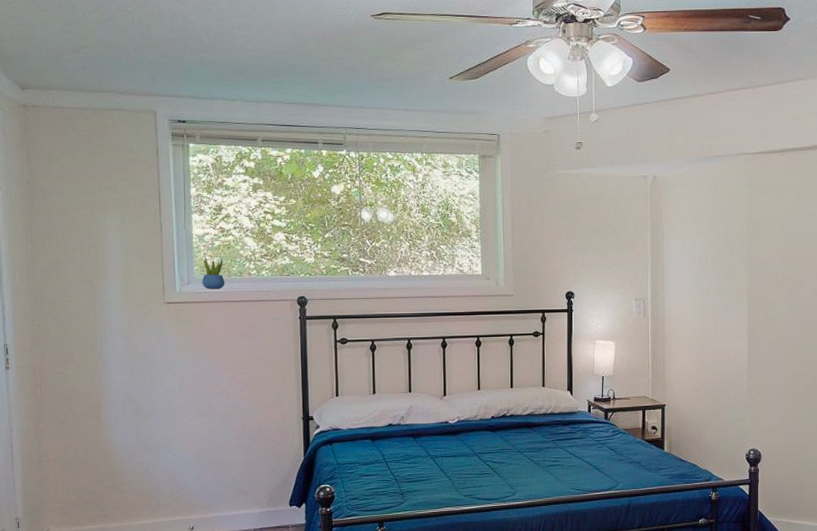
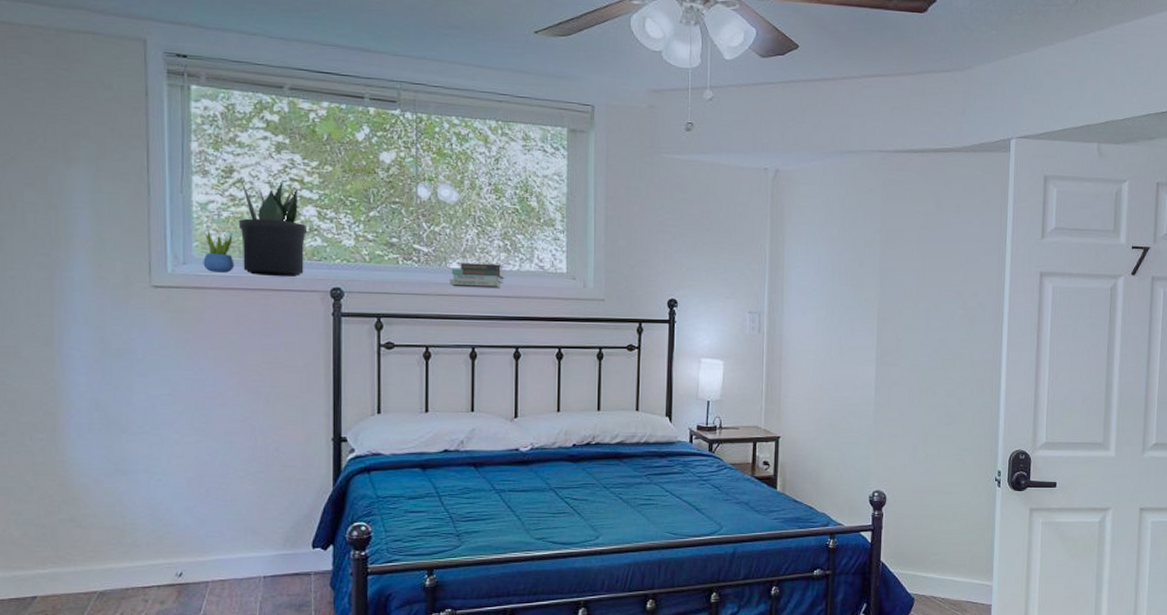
planter: none [227,212,279,291] -> present [238,178,308,278]
books: none [389,270,433,291] -> present [450,263,506,289]

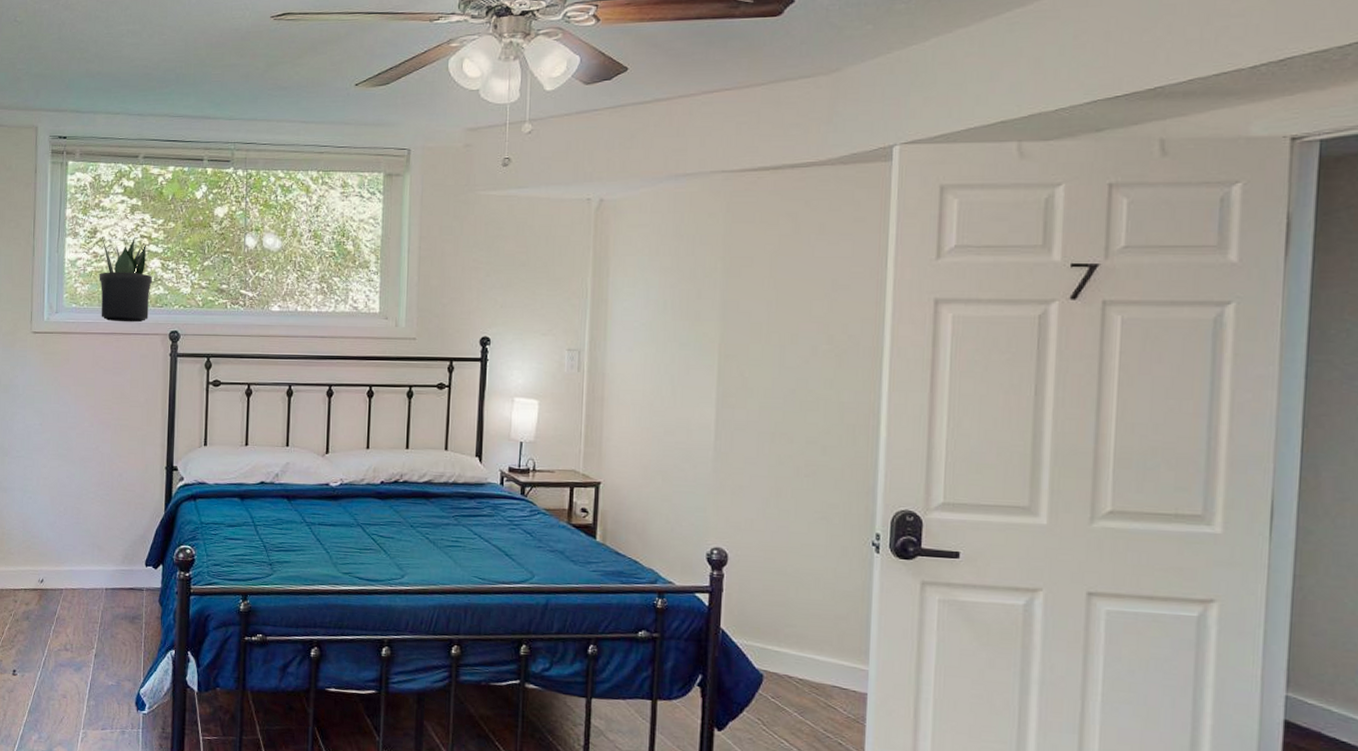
succulent plant: present [203,230,235,273] -> none [71,283,95,319]
books: present [450,263,506,289] -> none [271,305,322,329]

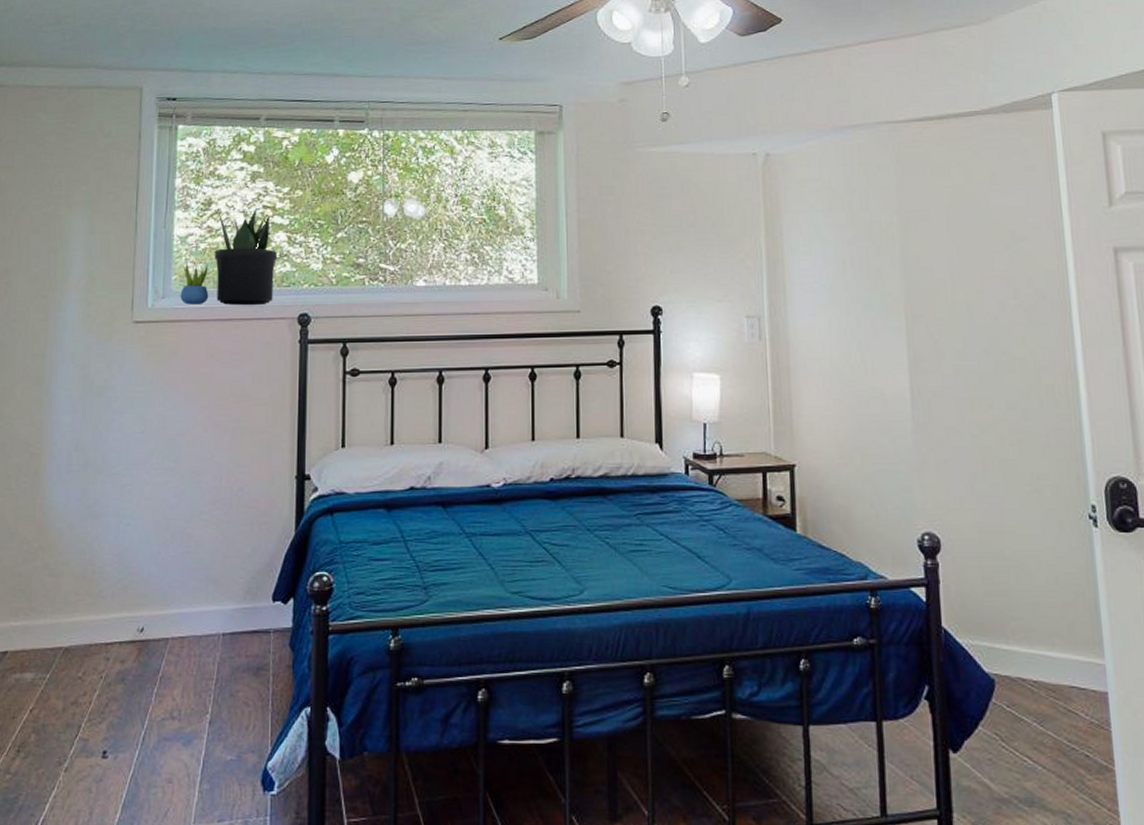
succulent plant: none [71,283,95,319] -> present [180,263,209,305]

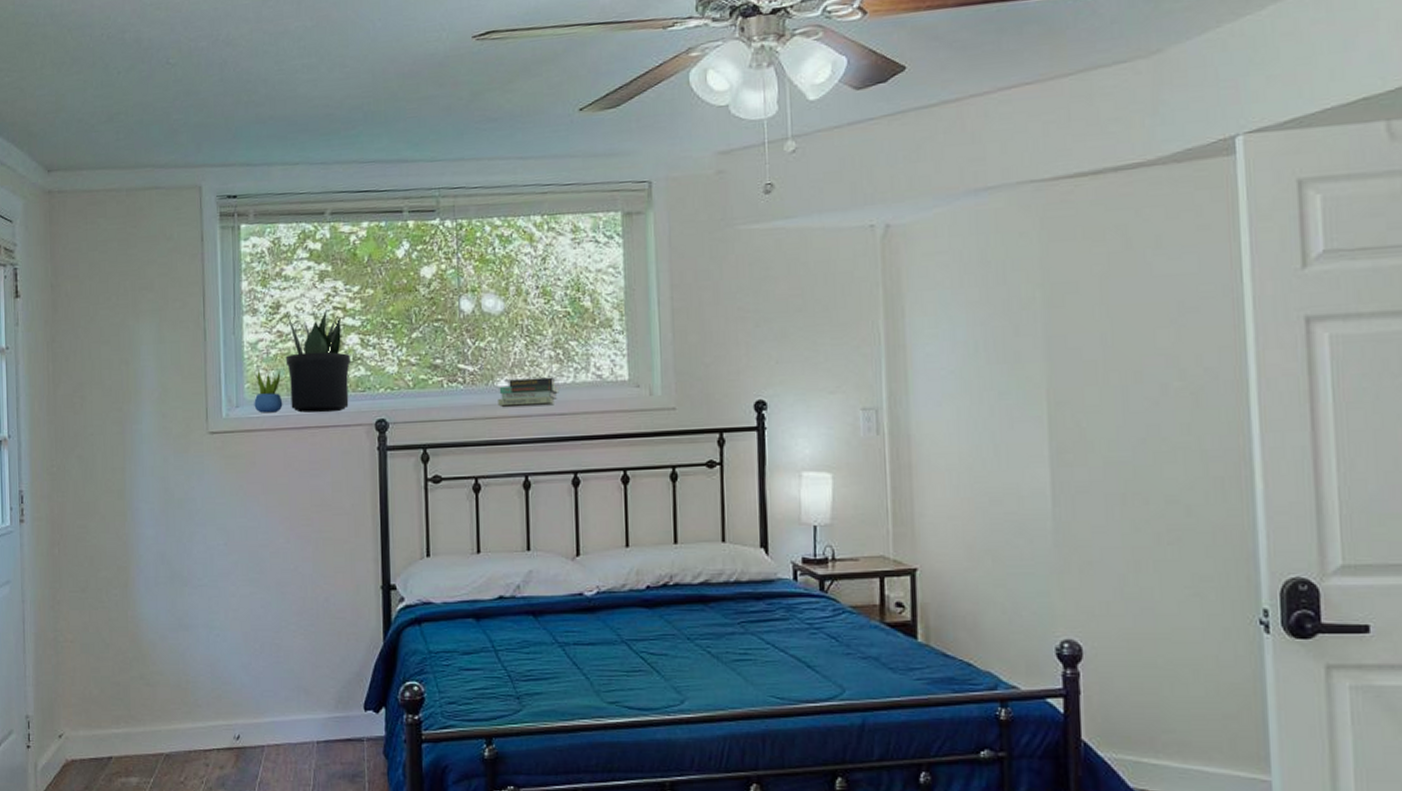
books: none [416,279,474,306] -> present [498,377,560,408]

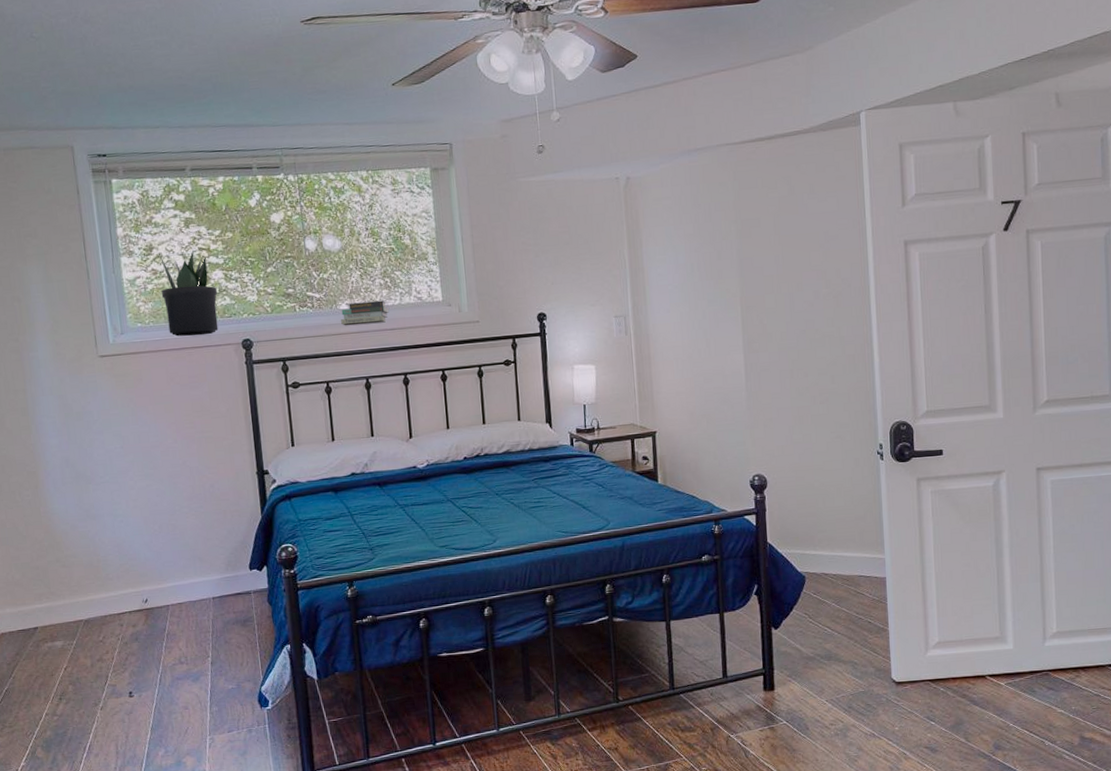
succulent plant: present [254,370,283,413] -> none [136,302,162,338]

